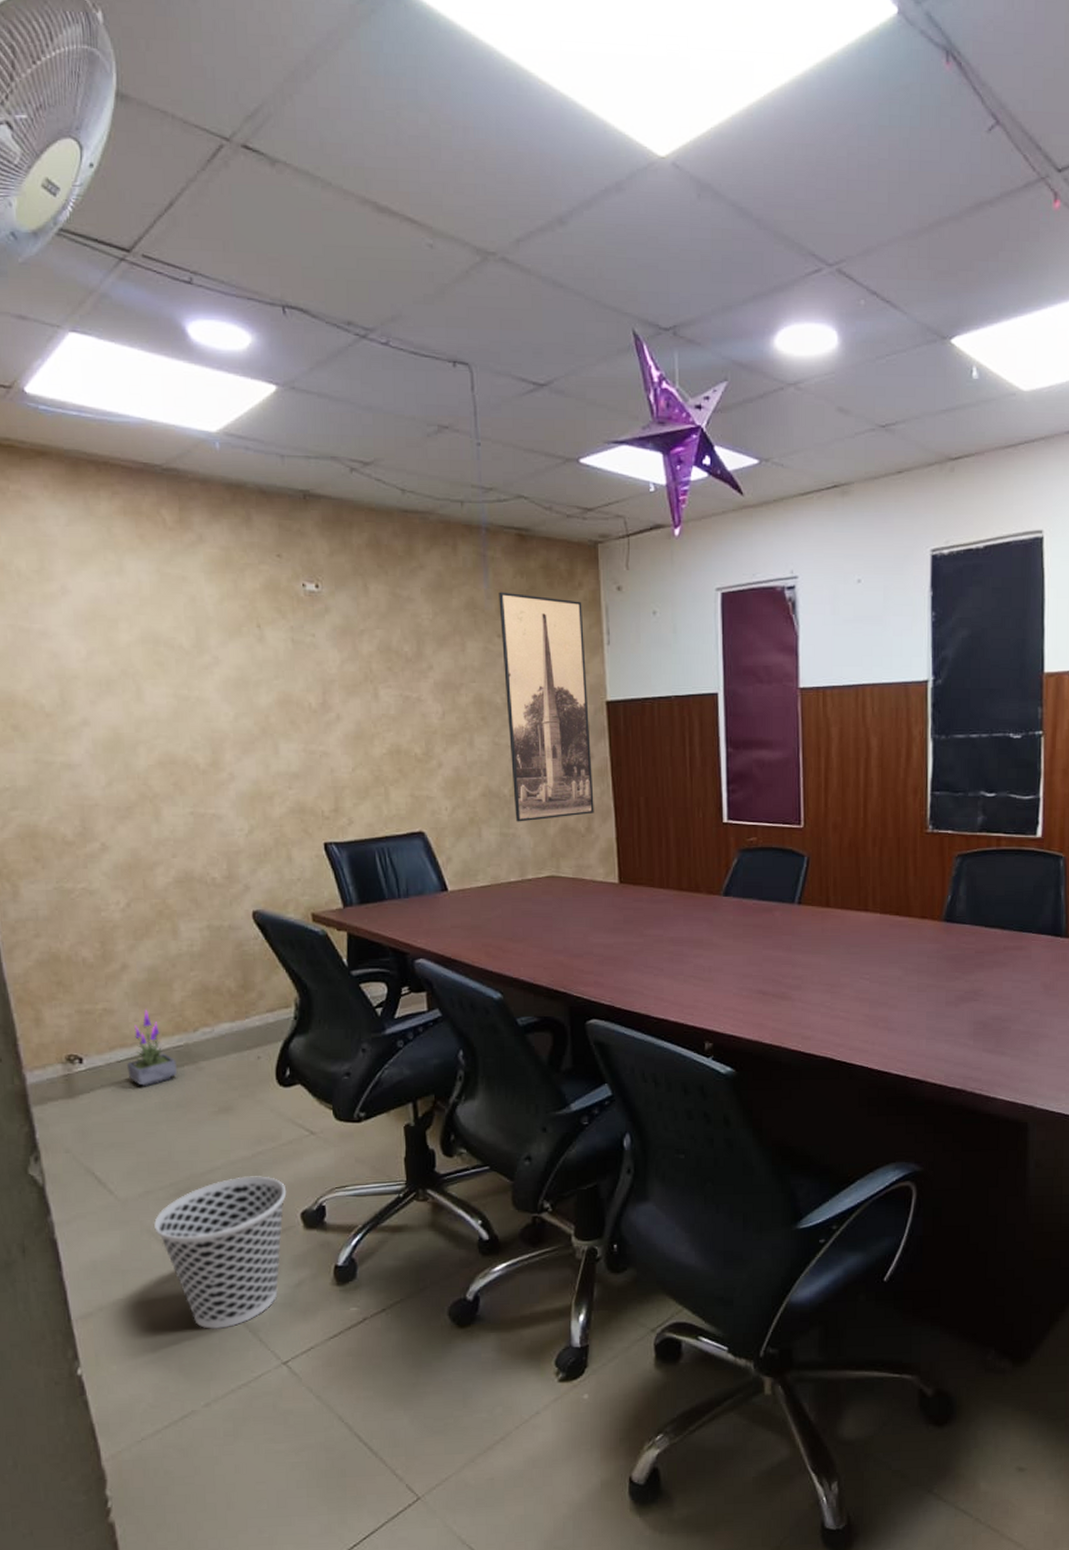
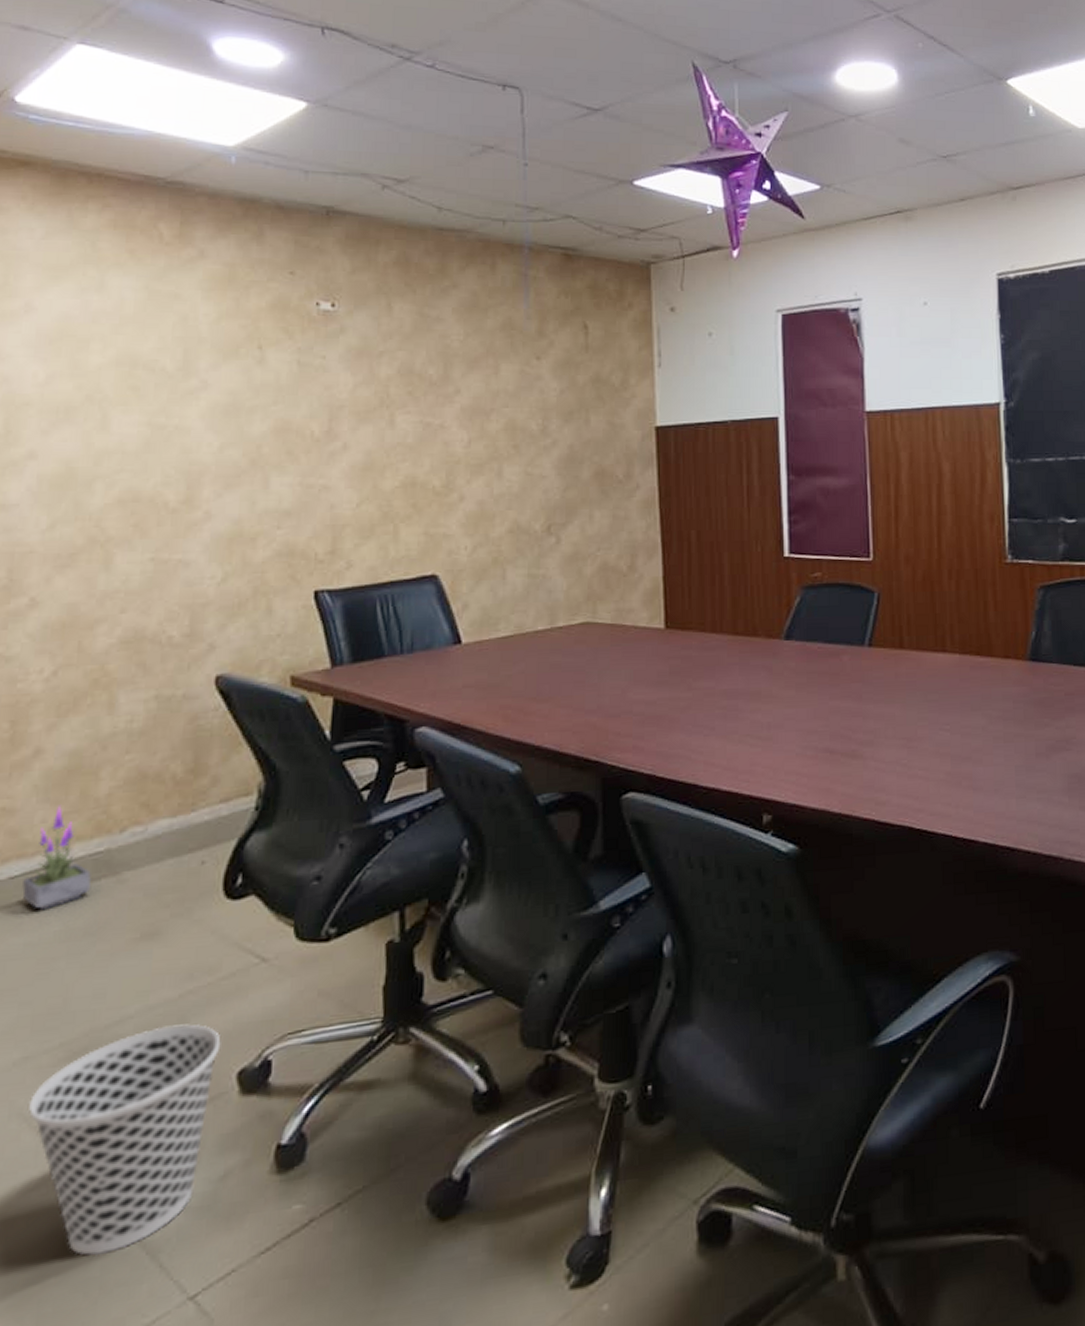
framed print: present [499,592,594,822] -> none [539,312,639,561]

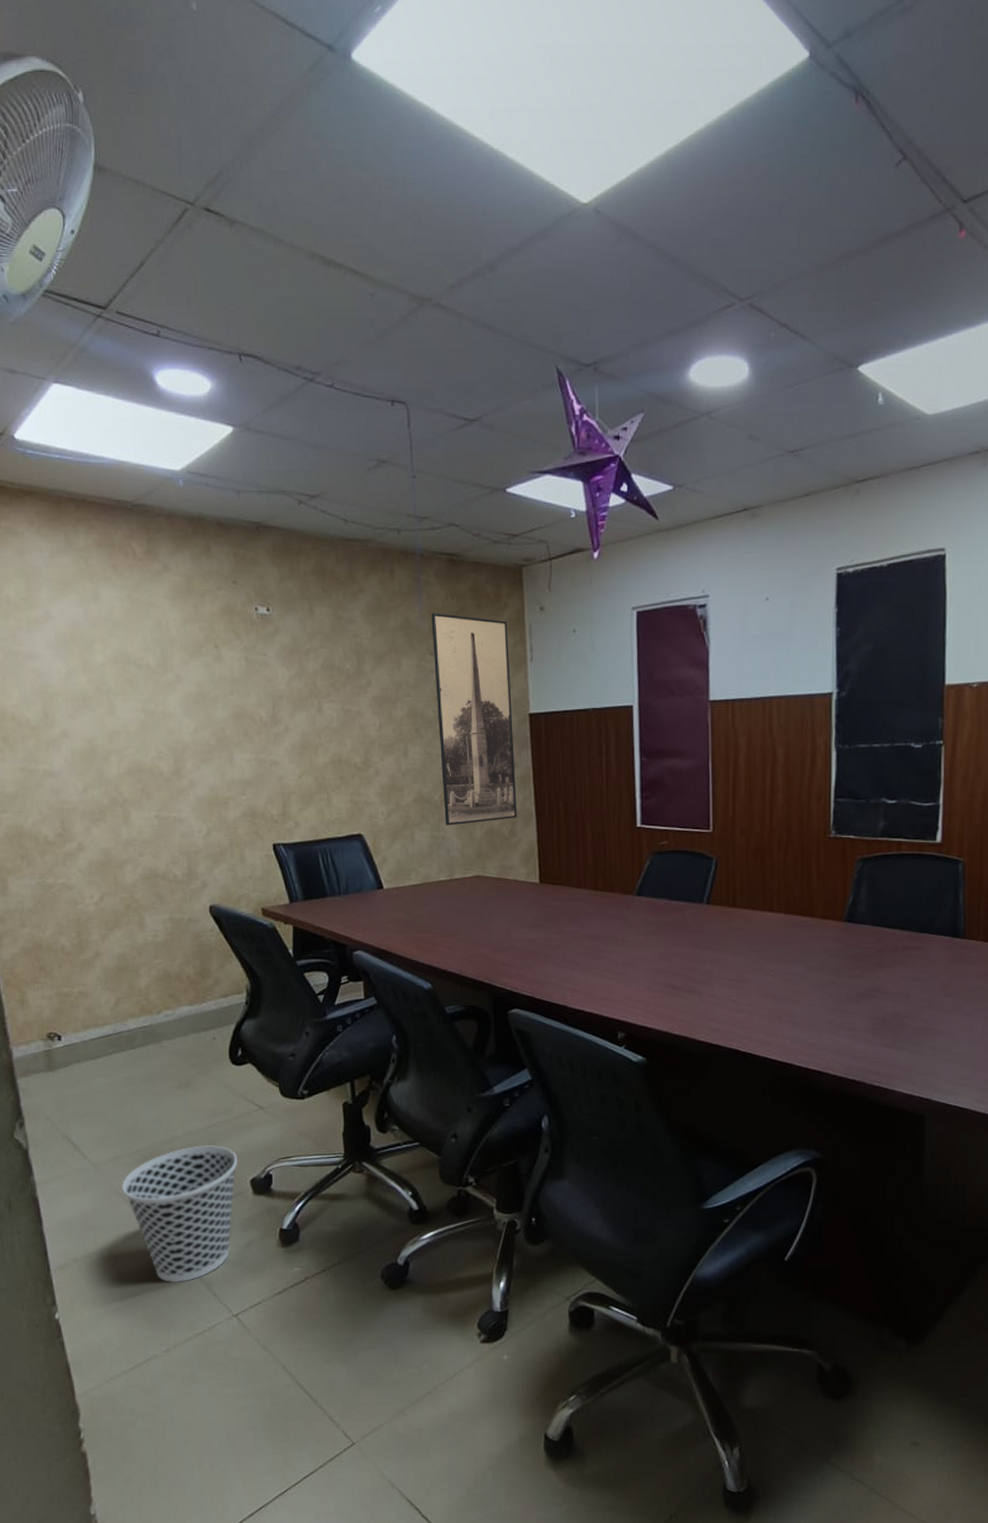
potted plant: present [22,804,92,911] -> none [99,992,144,1063]
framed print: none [539,312,639,561] -> present [431,613,517,826]

